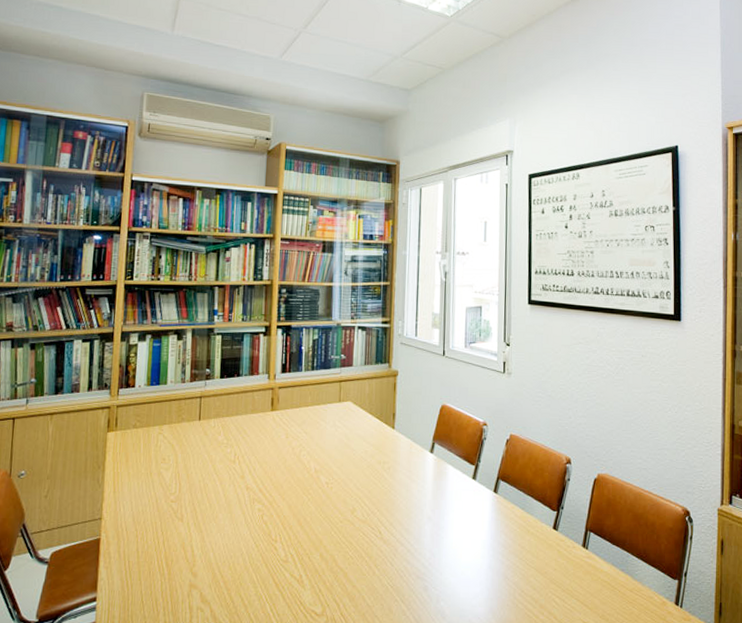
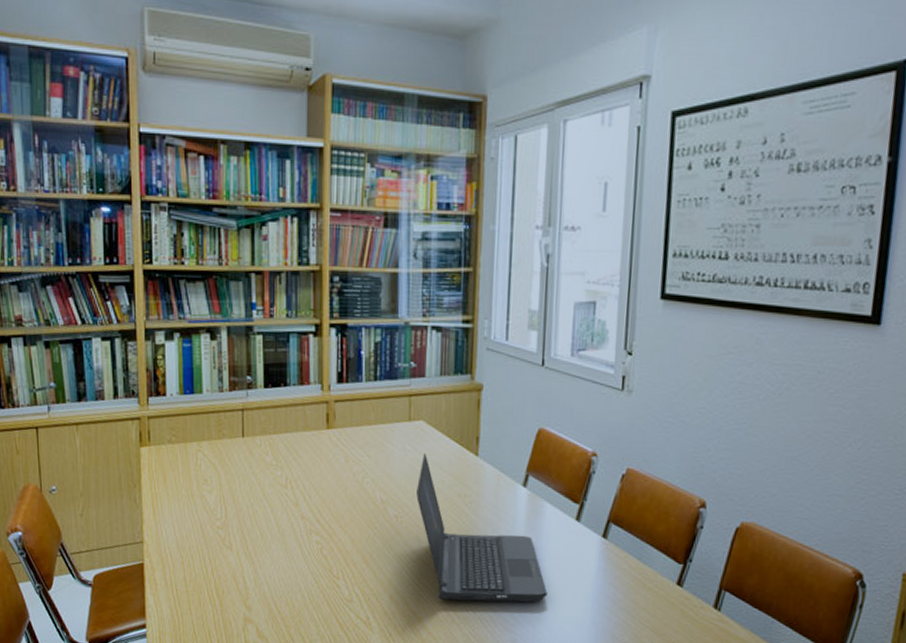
laptop computer: none [344,428,452,555] -> present [416,453,547,603]

